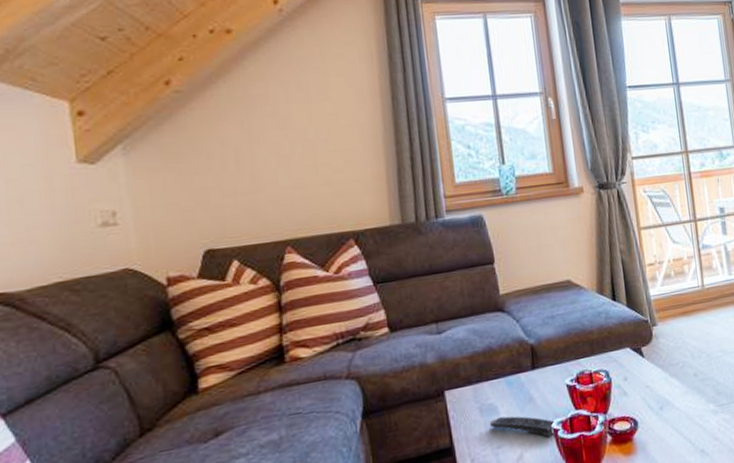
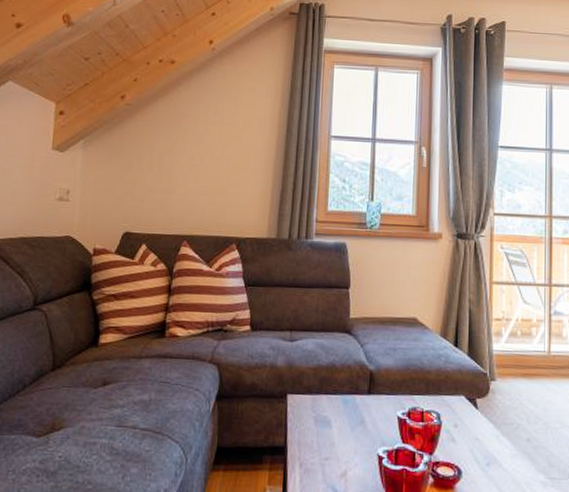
remote control: present [489,416,554,438] -> none [321,431,380,462]

